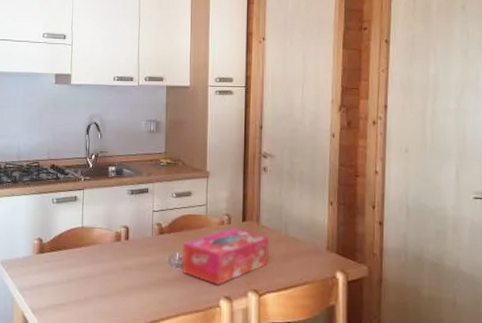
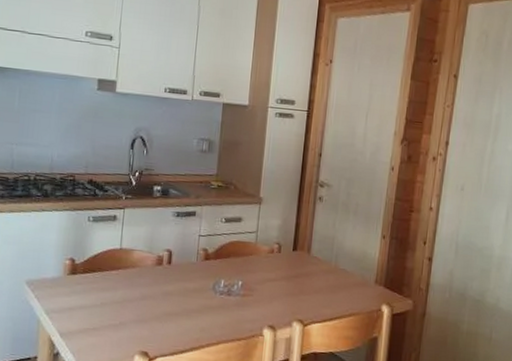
tissue box: present [182,227,270,285] -> none [227,256,319,314]

